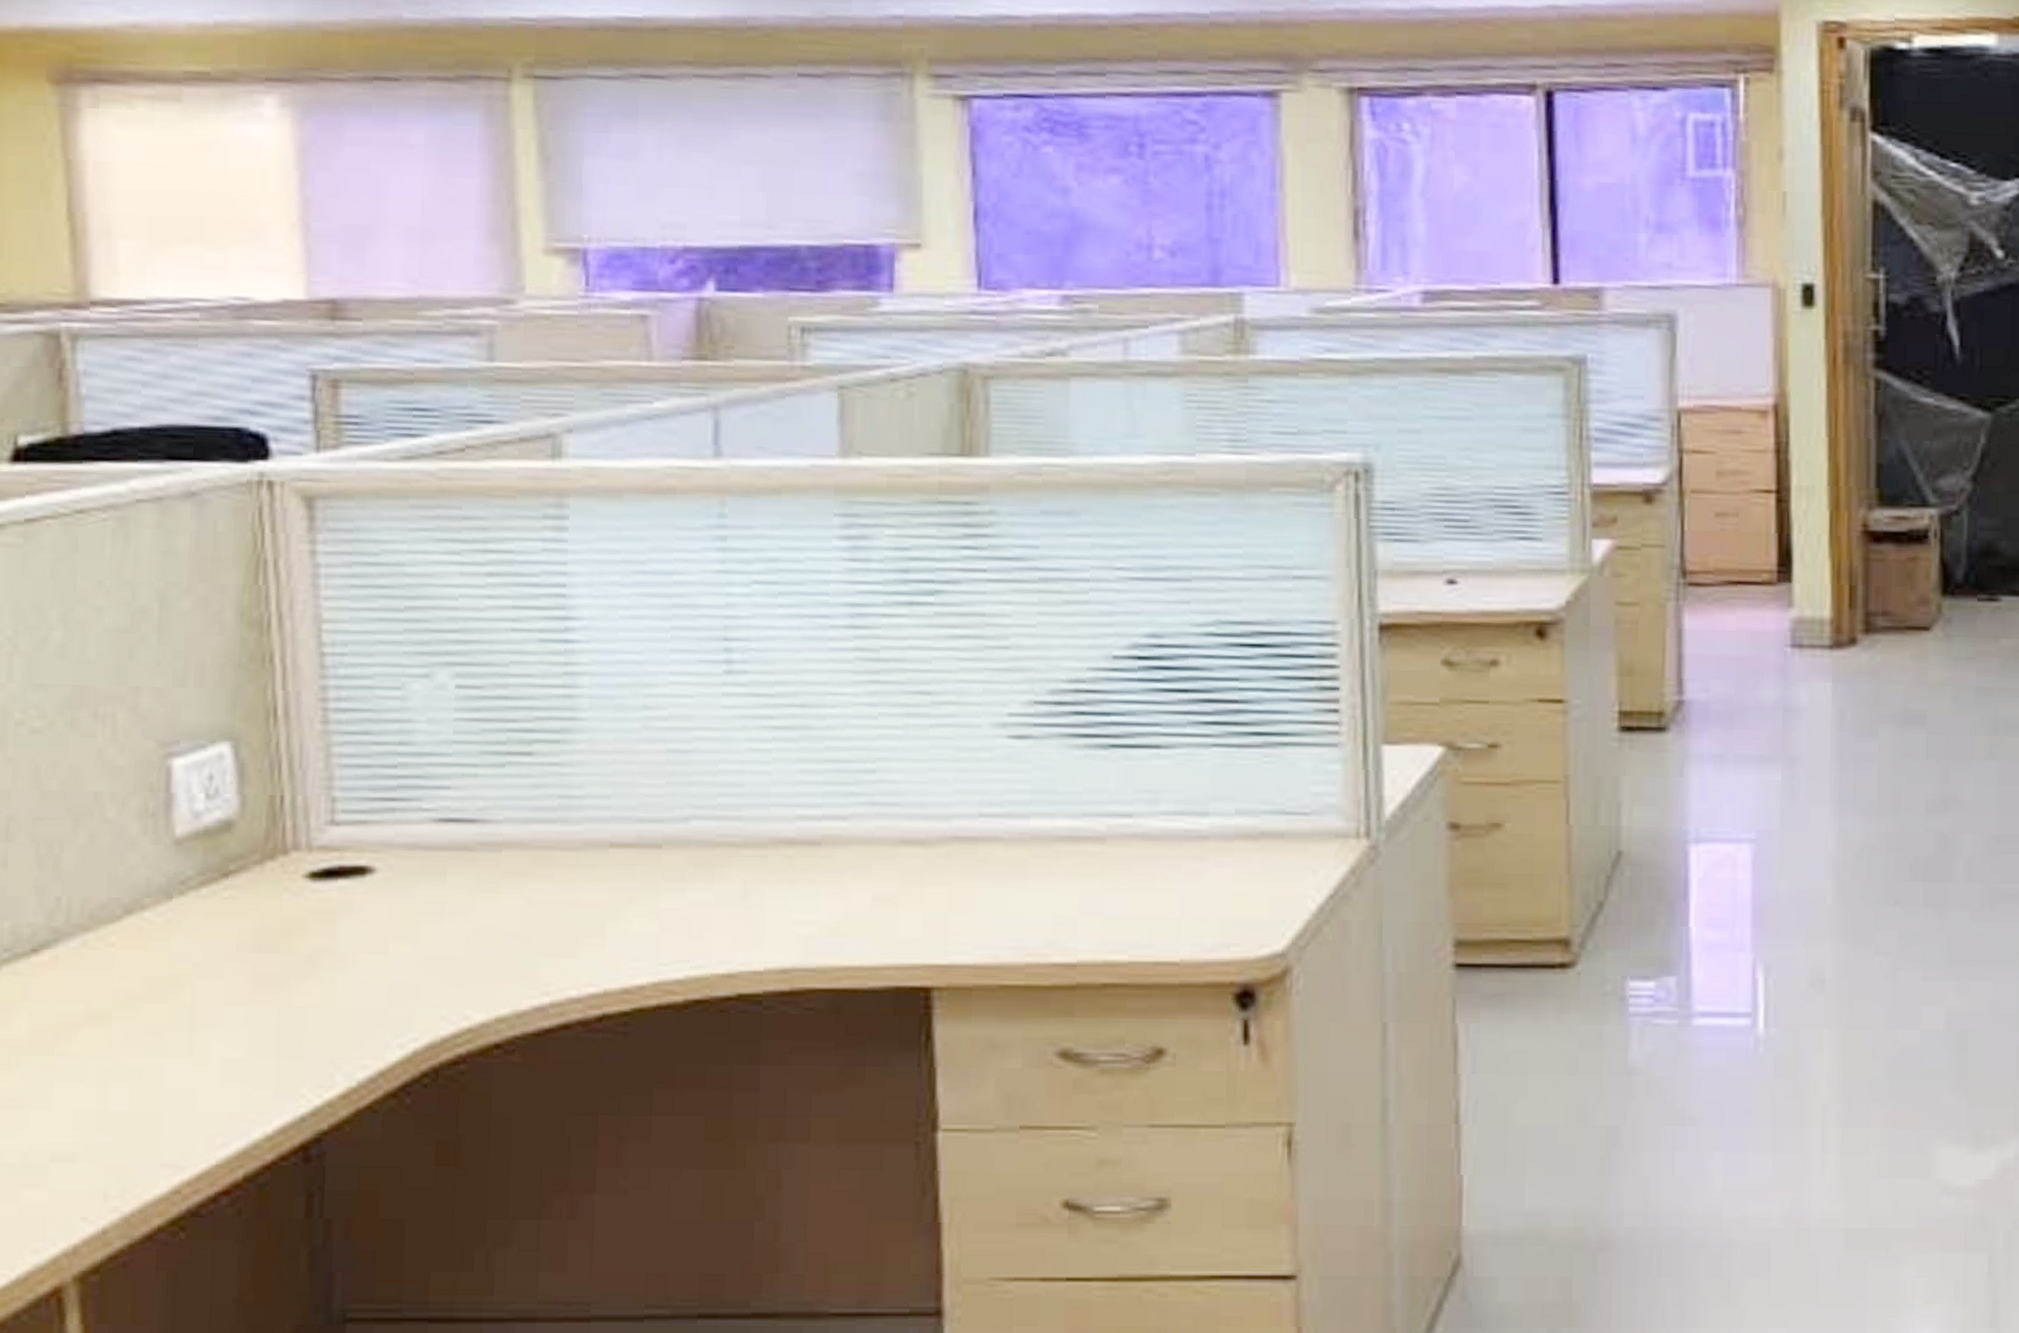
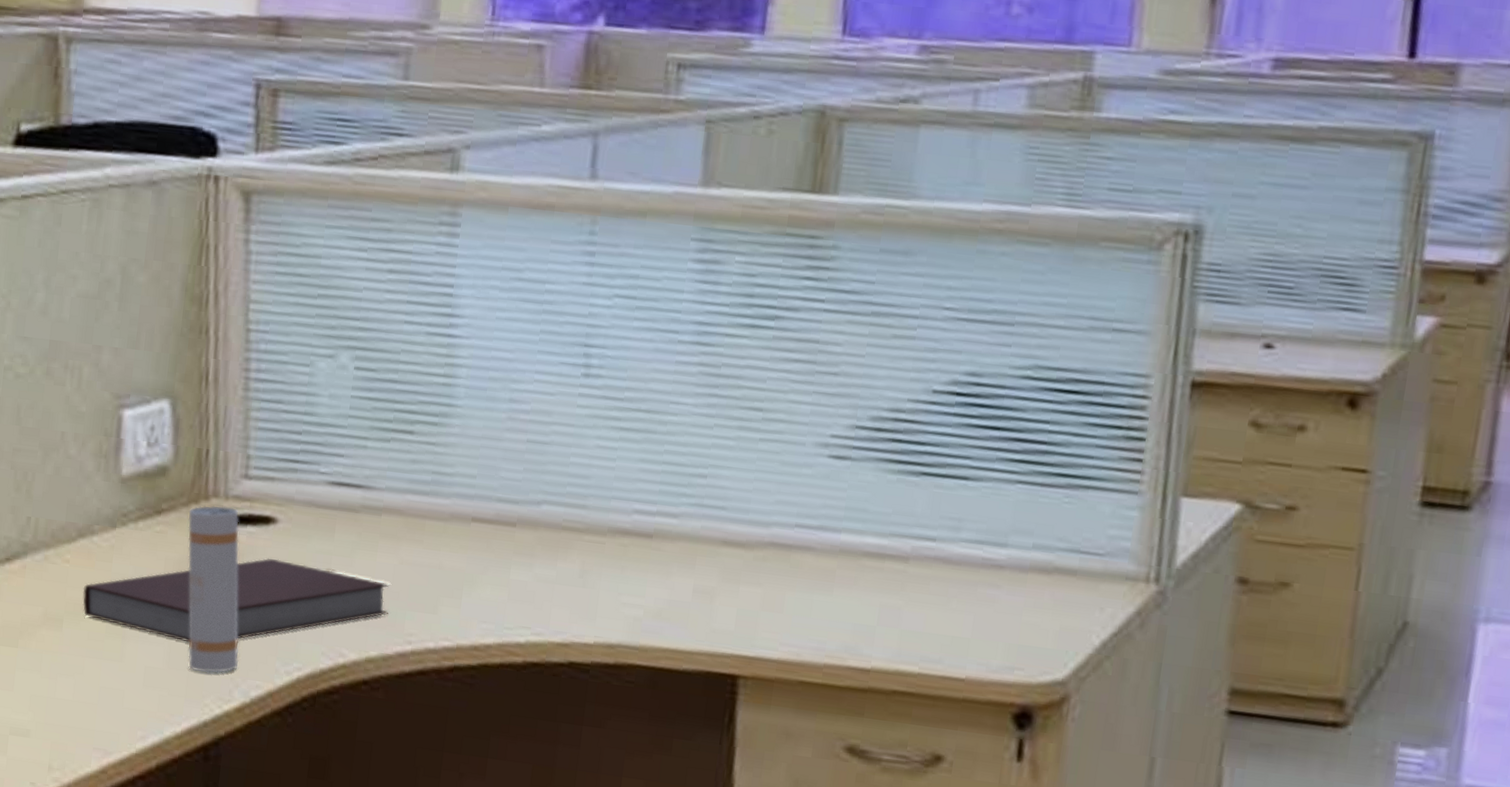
notebook: none [134,914,519,1023] -> present [82,558,389,642]
beverage can: none [263,860,339,1058] -> present [187,505,239,674]

